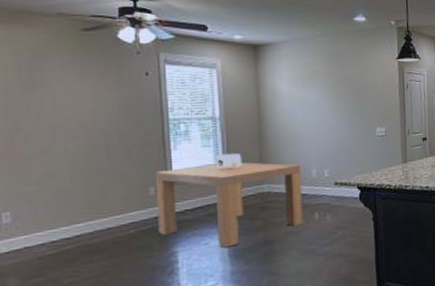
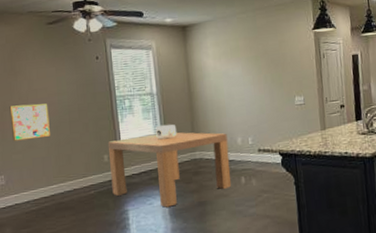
wall art: none [23,124,79,169] -> present [9,103,50,141]

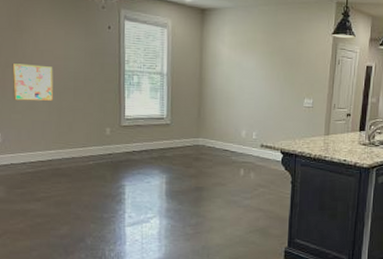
dining table: present [107,124,231,207] -> none [111,106,232,188]

